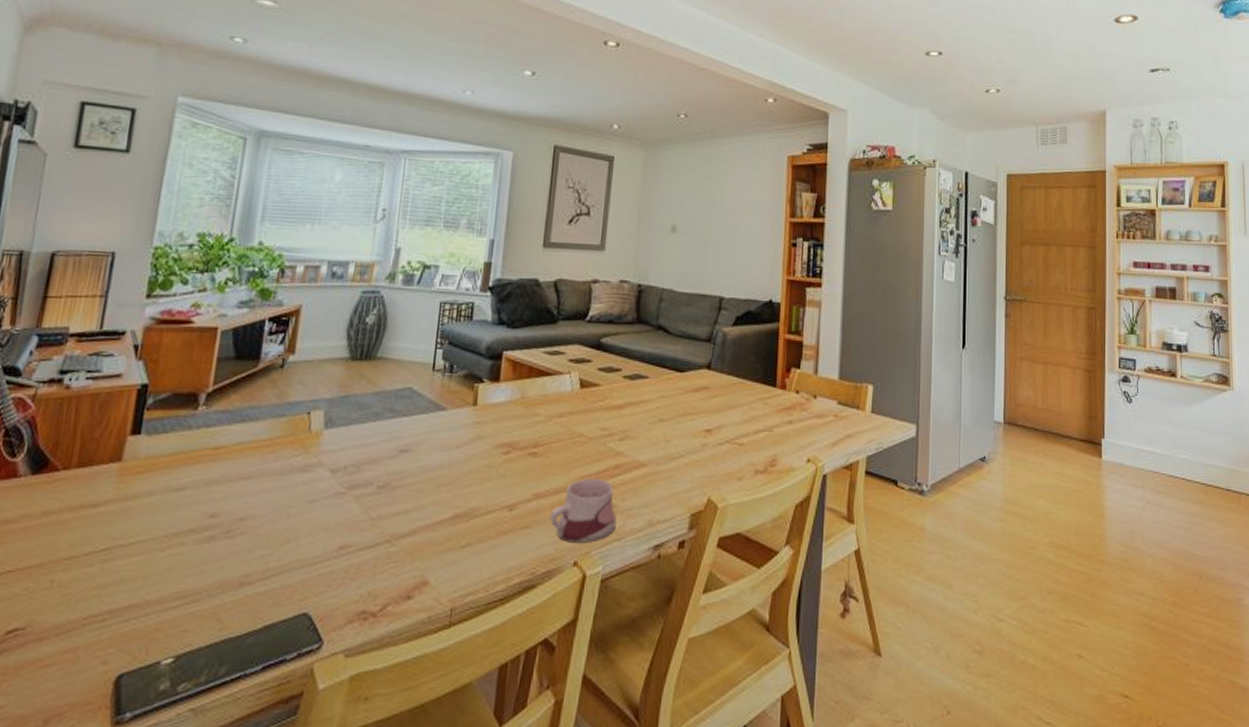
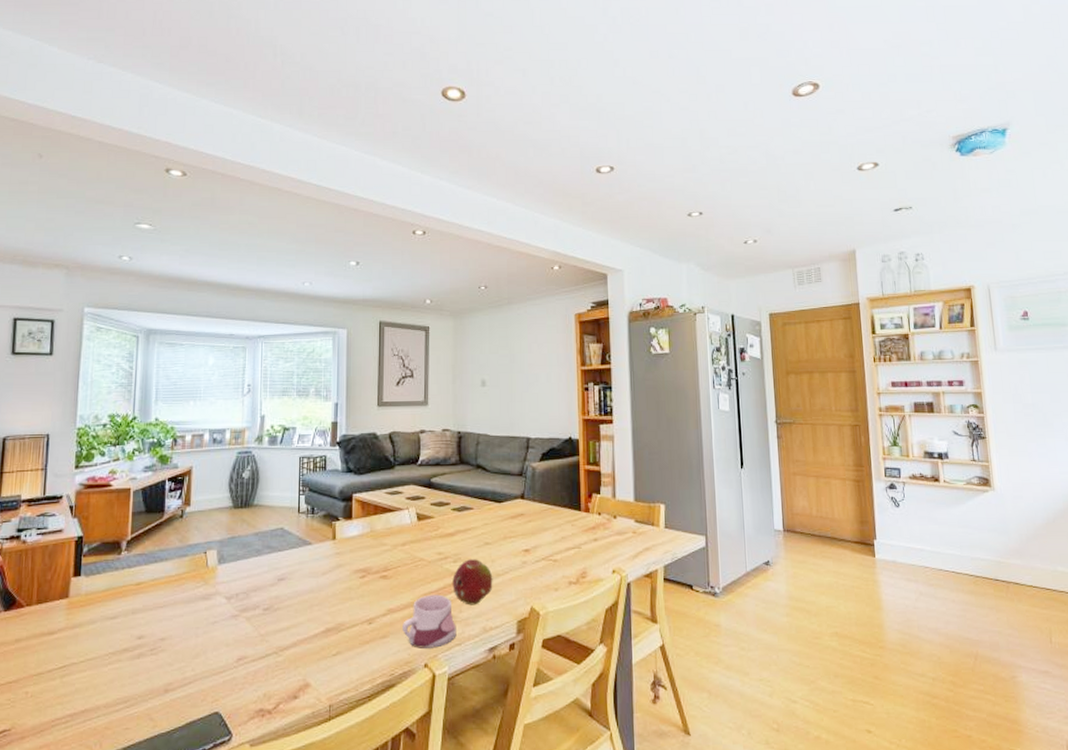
fruit: none [616,438,666,493] -> present [452,559,493,606]

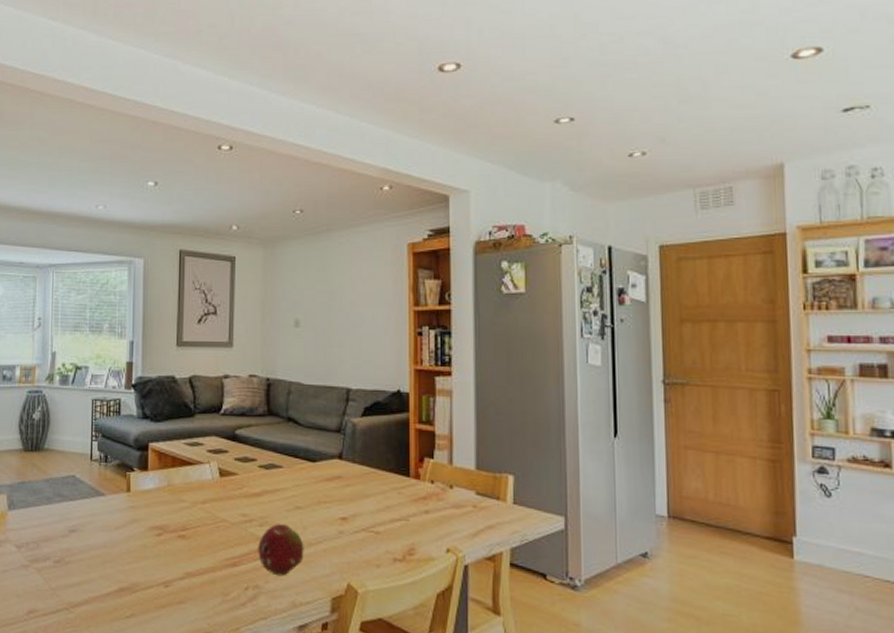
mug: present [401,594,457,648] -> none [200,560,262,620]

